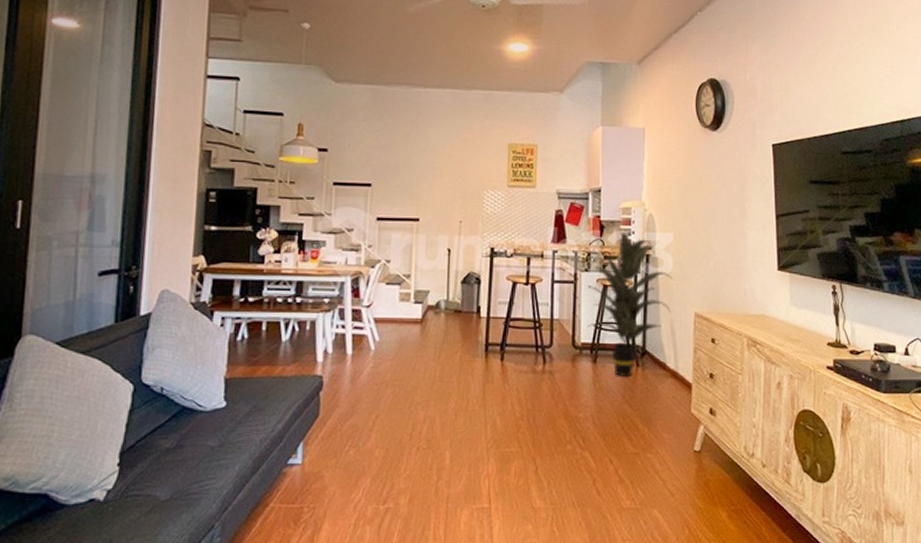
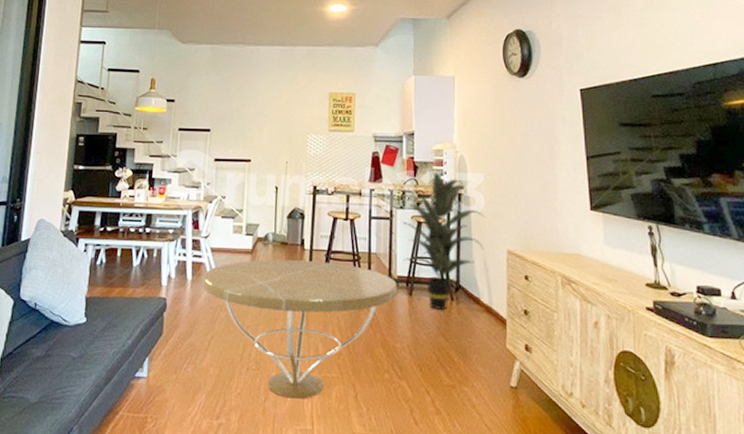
coffee table: none [364,329,581,477] -> present [202,259,397,399]

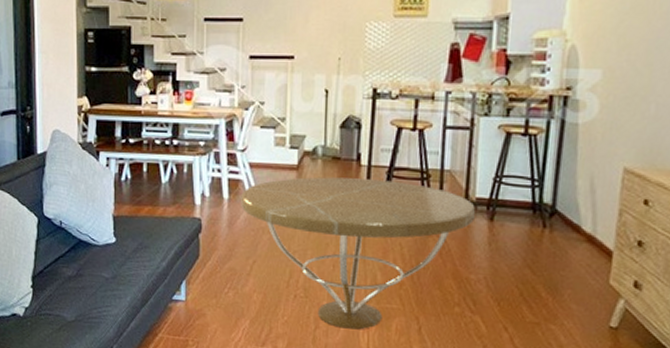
indoor plant: present [403,173,485,311] -> none [484,69,597,239]

